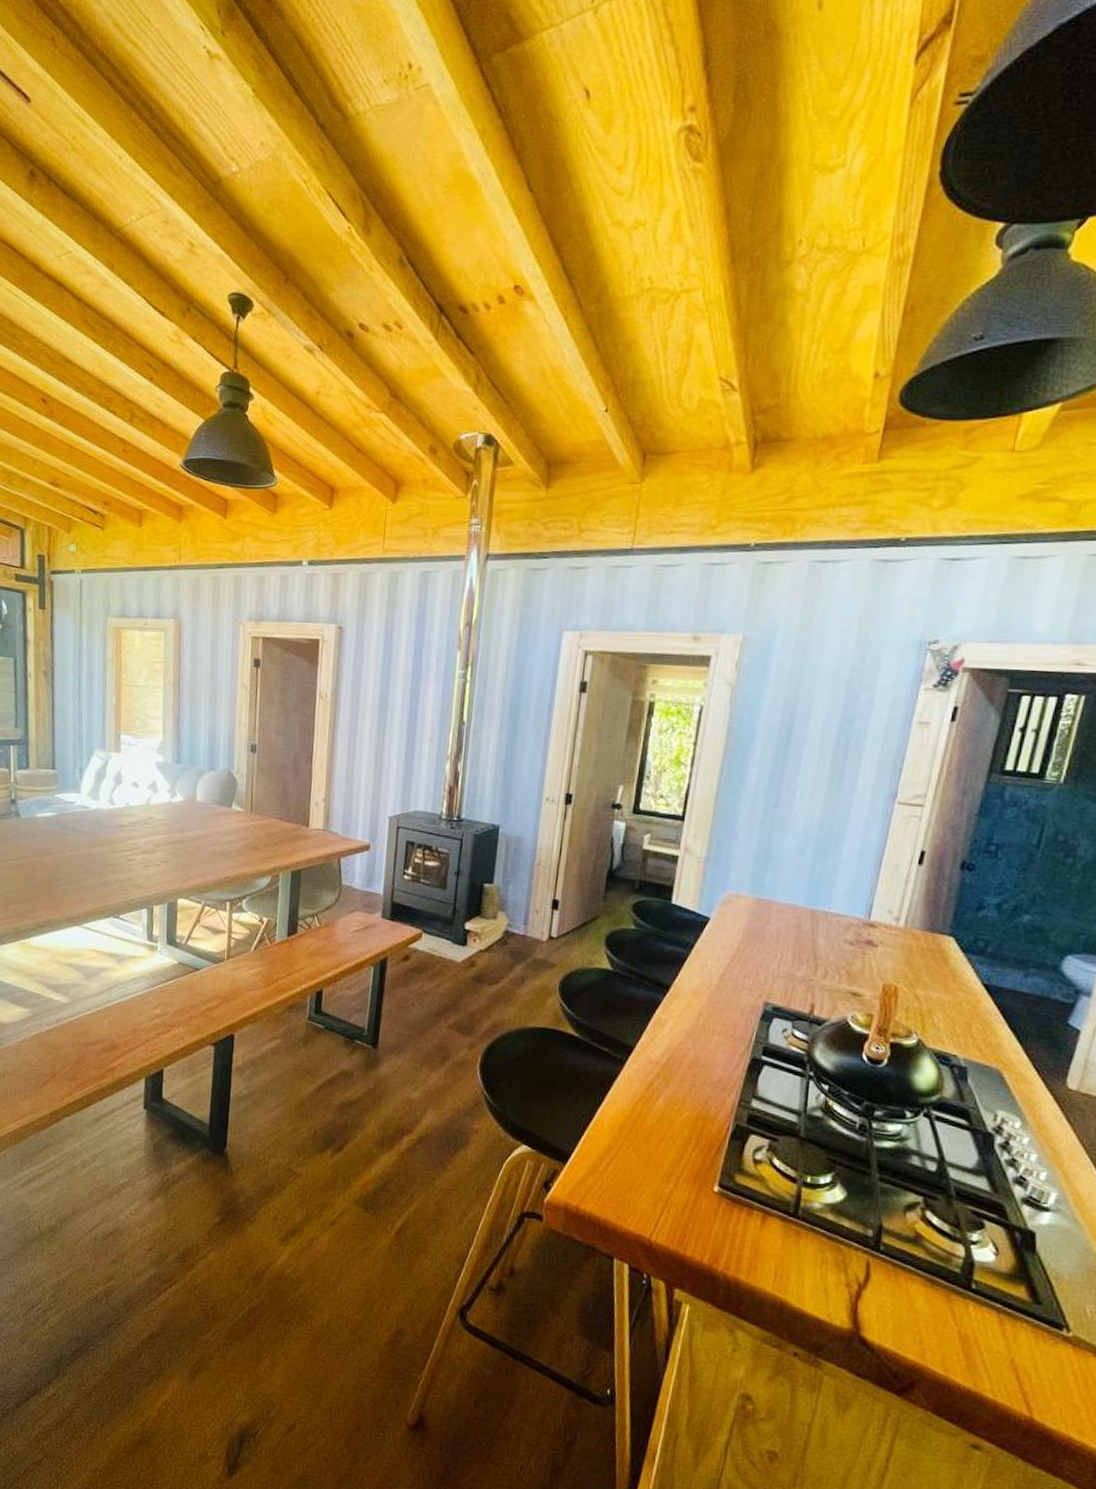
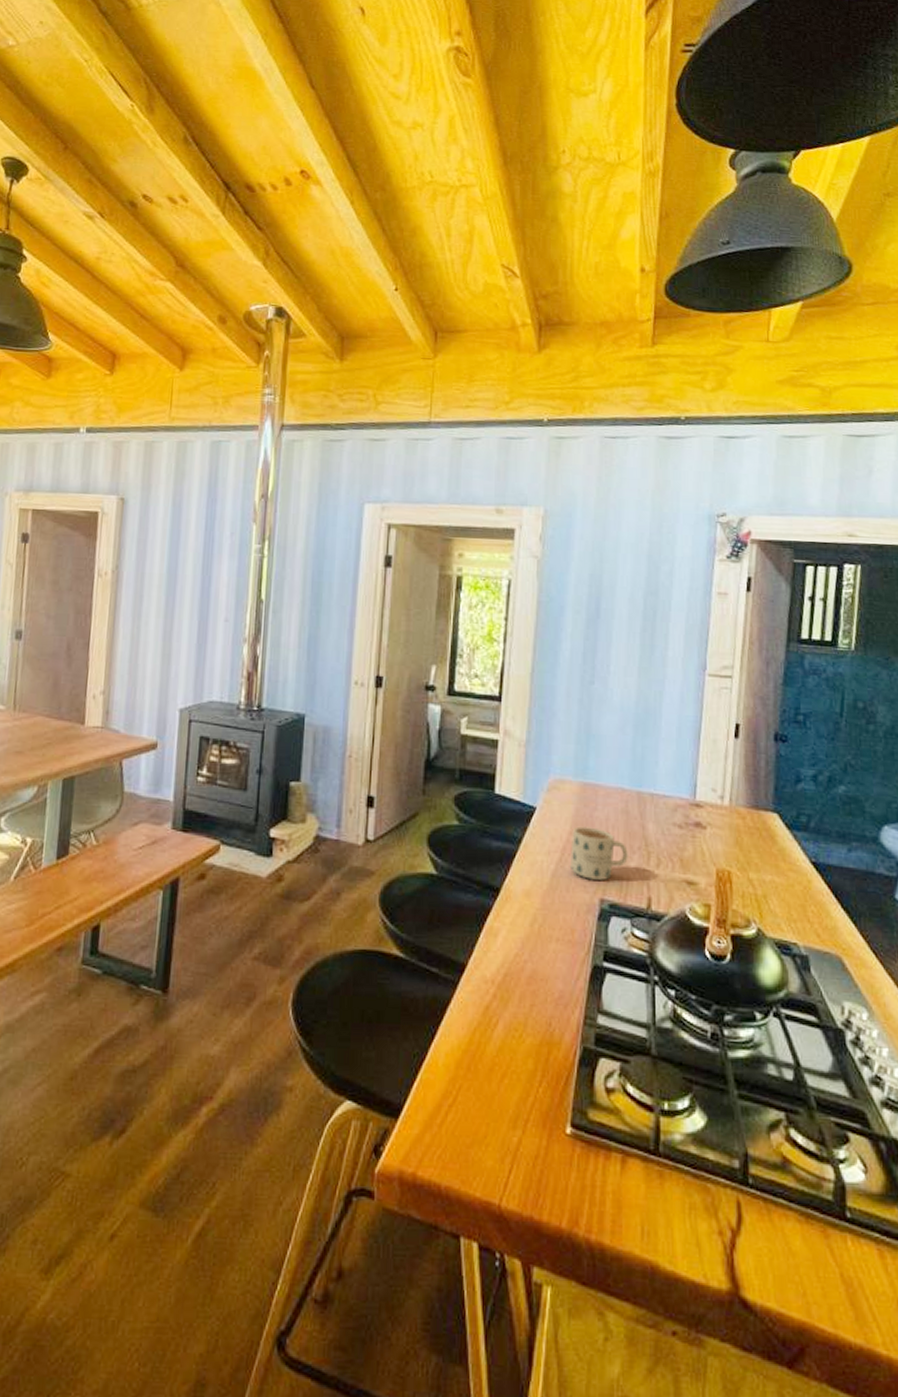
mug: none [738,937,797,986] -> present [570,826,630,880]

